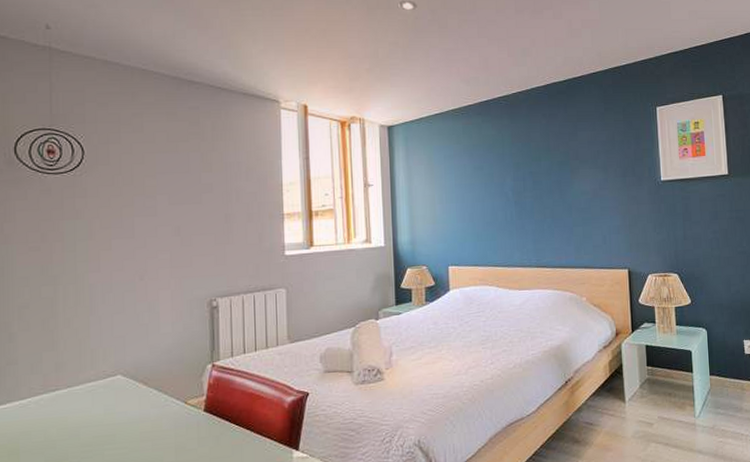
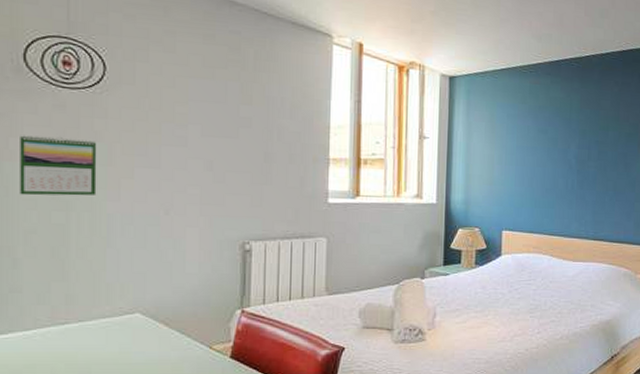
calendar: none [13,218,80,274] -> present [20,135,97,196]

